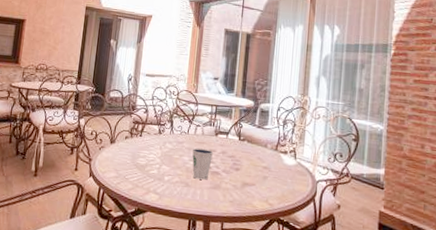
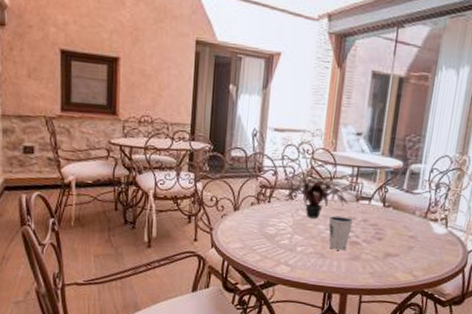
plant: none [140,114,222,151] -> present [268,176,363,219]

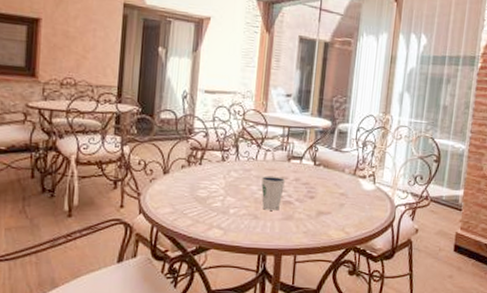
plant: present [268,176,363,219] -> none [199,137,295,180]

